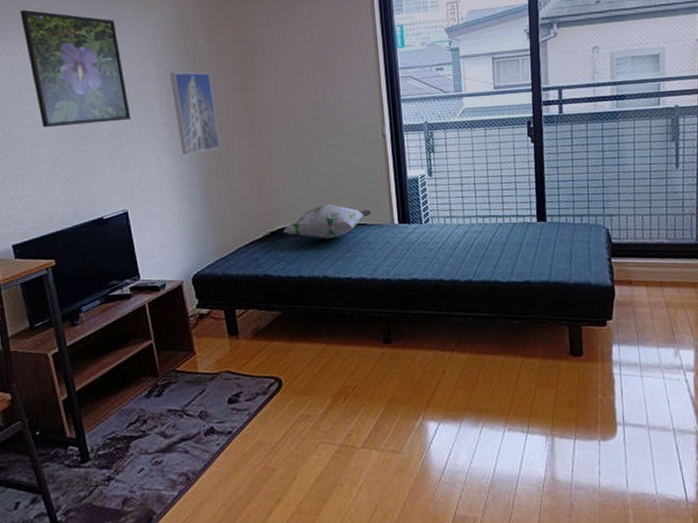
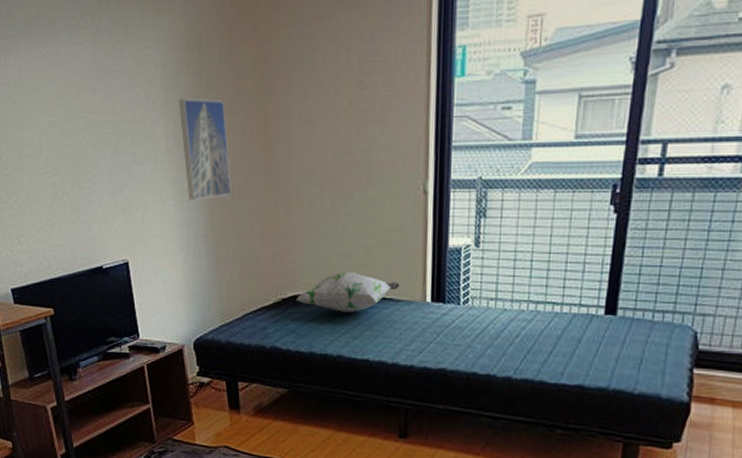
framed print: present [20,10,131,128] -> none [16,13,134,159]

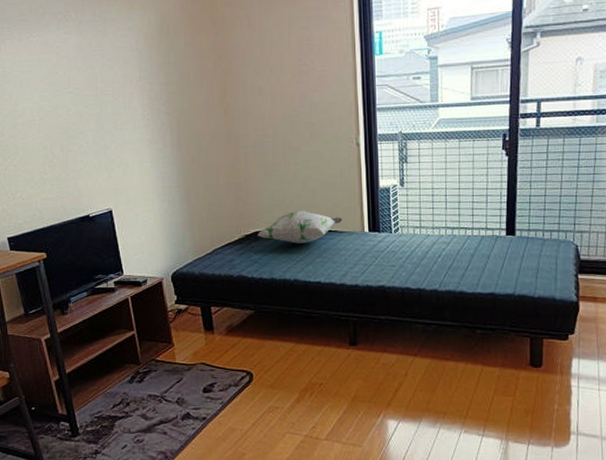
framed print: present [179,98,232,200] -> none [152,75,199,157]

